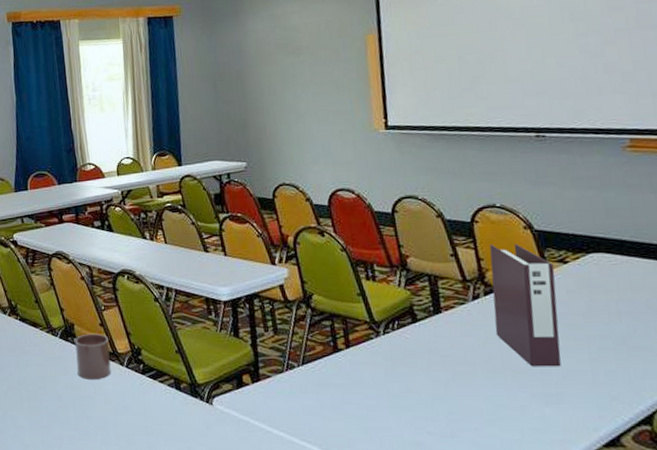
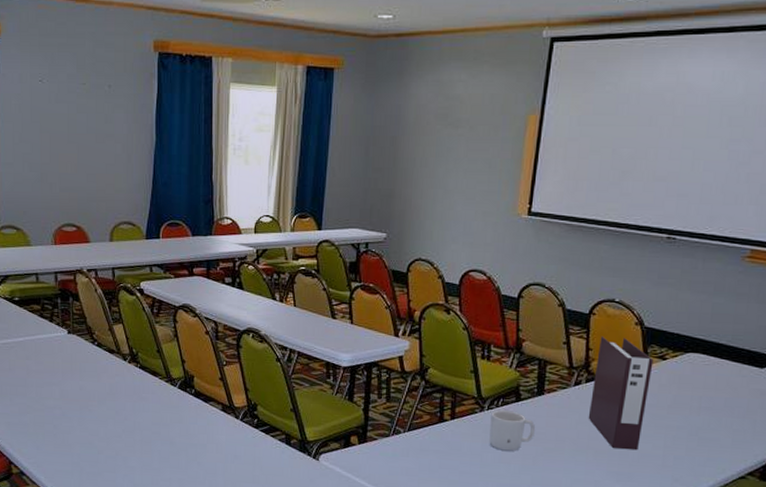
mug: present [75,333,111,379] -> none [193,386,226,430]
mug: none [388,333,441,378] -> present [489,410,535,451]

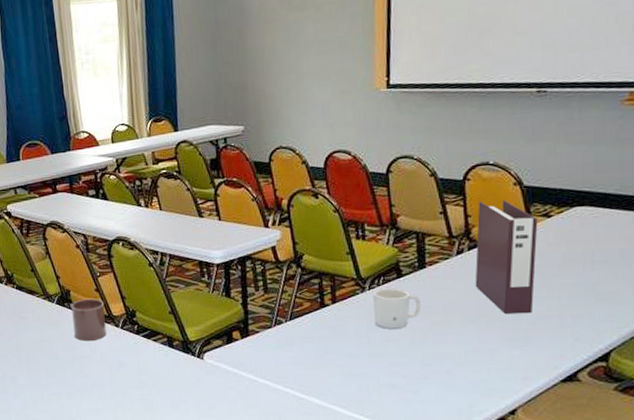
mug: none [193,386,226,430] -> present [71,298,107,341]

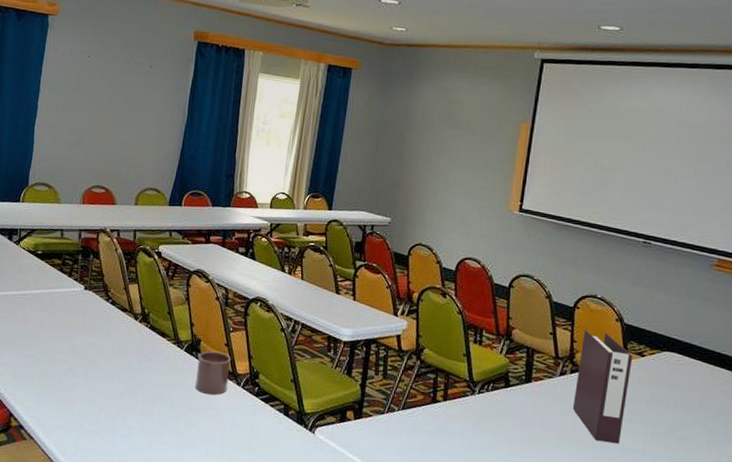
mug: present [373,288,421,329] -> none [479,394,523,437]

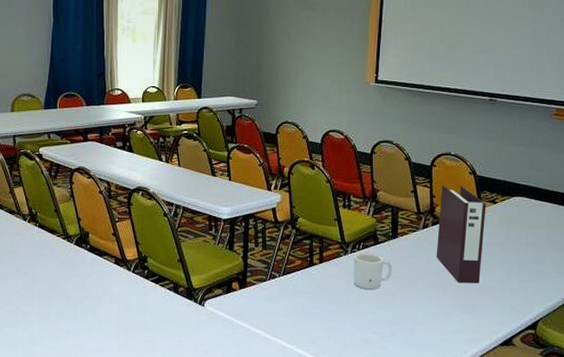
mug: present [195,351,231,395] -> none [88,241,119,282]
mug: none [479,394,523,437] -> present [354,253,392,289]

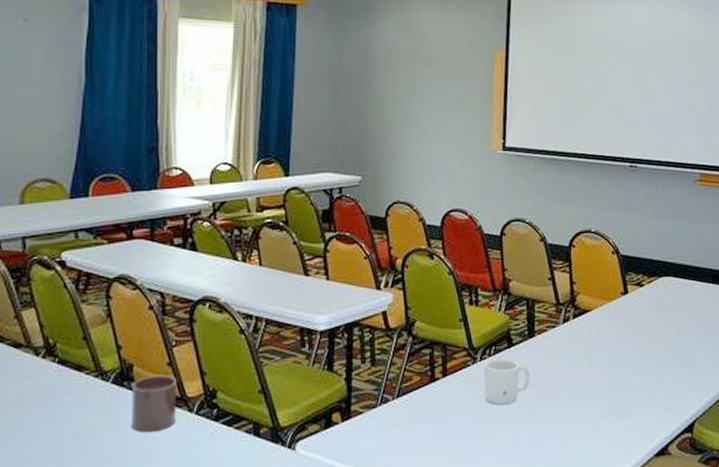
mug: none [88,241,119,282] -> present [132,375,176,432]
binder: present [436,184,486,284] -> none [579,268,633,386]

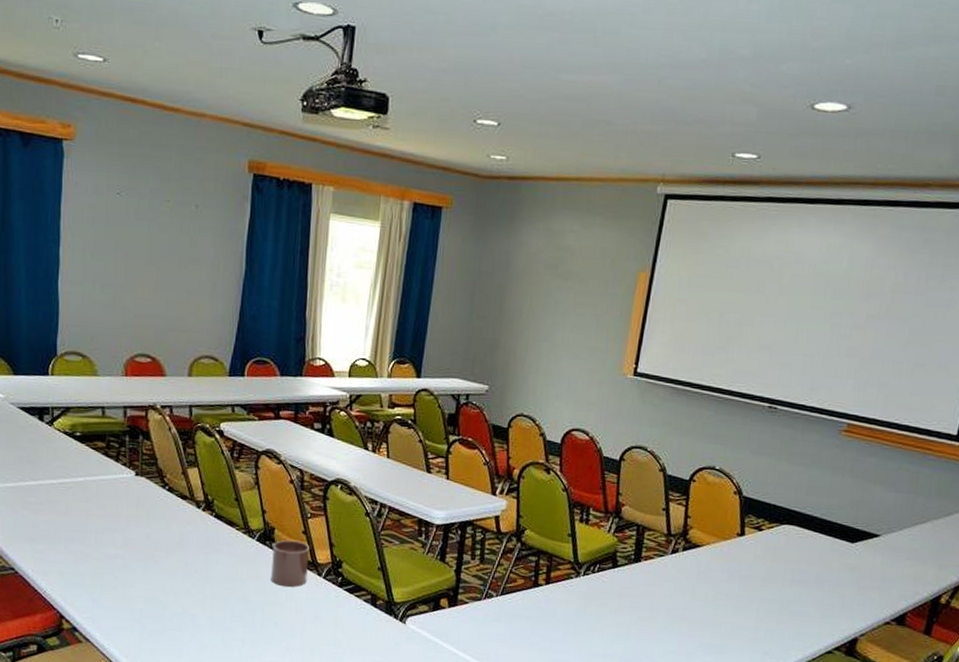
mug: present [484,358,529,405] -> none [583,576,630,620]

